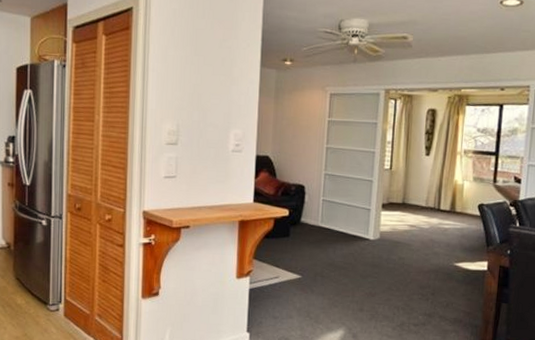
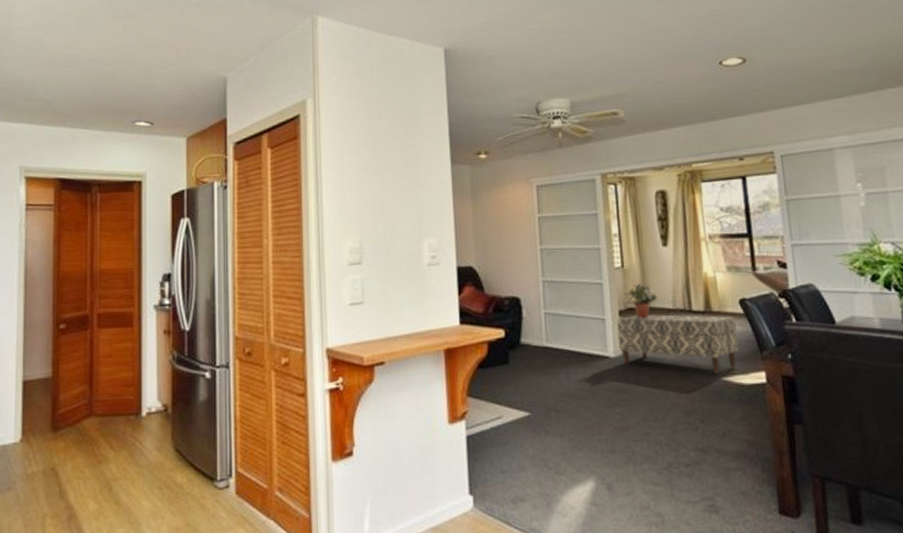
bench: none [378,209,472,260] -> present [616,314,738,374]
potted plant: none [388,184,415,212] -> present [623,284,658,318]

